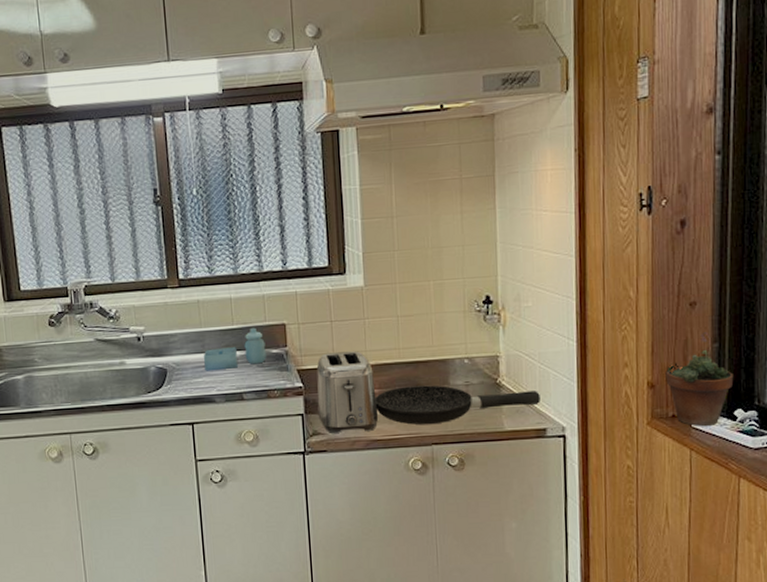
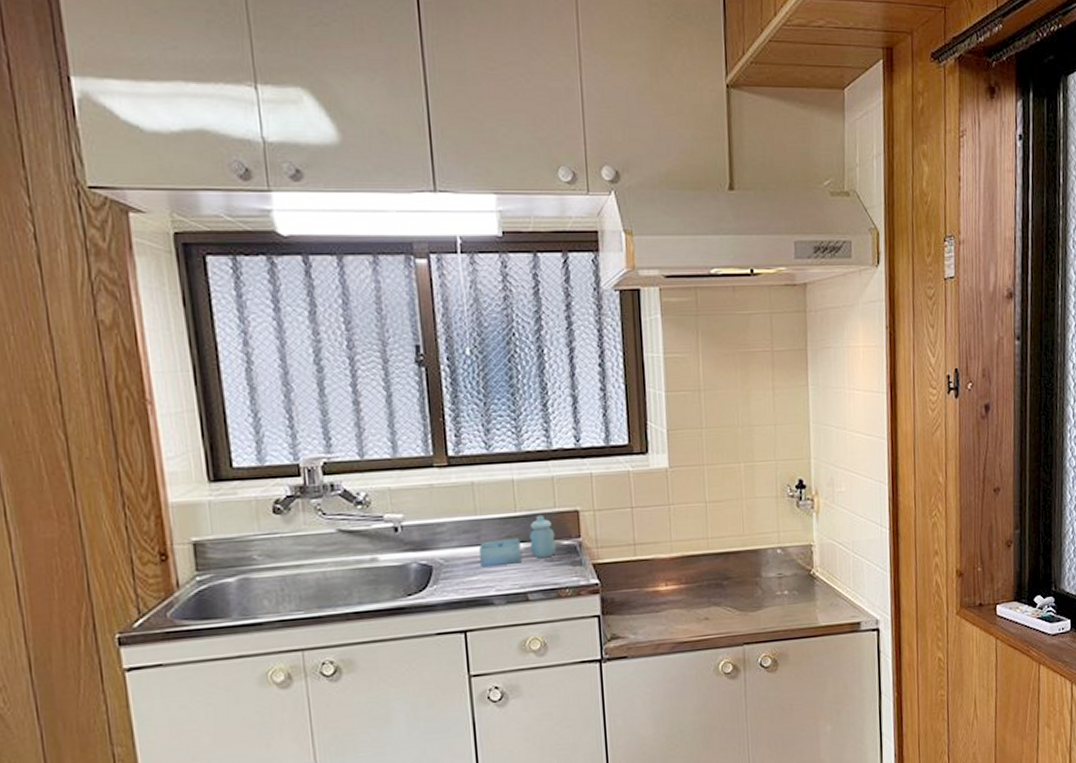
toaster: present [316,351,379,434] -> none [615,541,686,637]
frying pan: present [375,385,540,425] -> none [681,578,854,624]
succulent plant: present [665,331,734,427] -> none [973,517,1034,615]

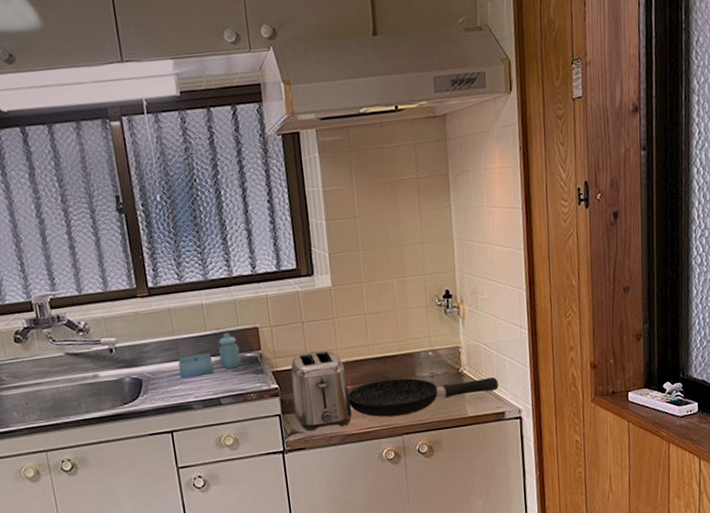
toaster: none [615,541,686,637] -> present [291,350,353,431]
frying pan: none [681,578,854,624] -> present [348,377,498,417]

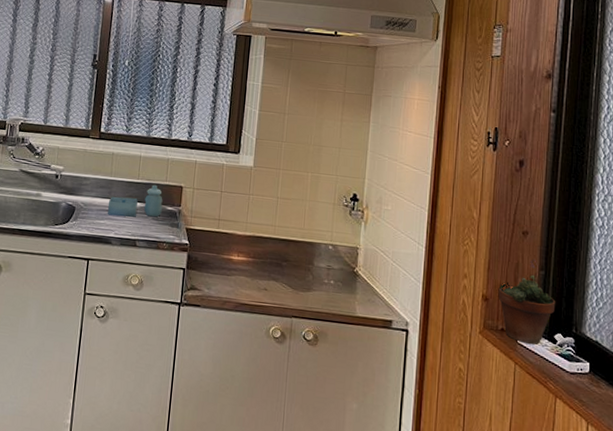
toaster: present [291,350,353,431] -> none [197,218,251,295]
frying pan: present [348,377,498,417] -> none [248,260,390,299]
succulent plant: none [605,313,662,401] -> present [498,259,556,346]

